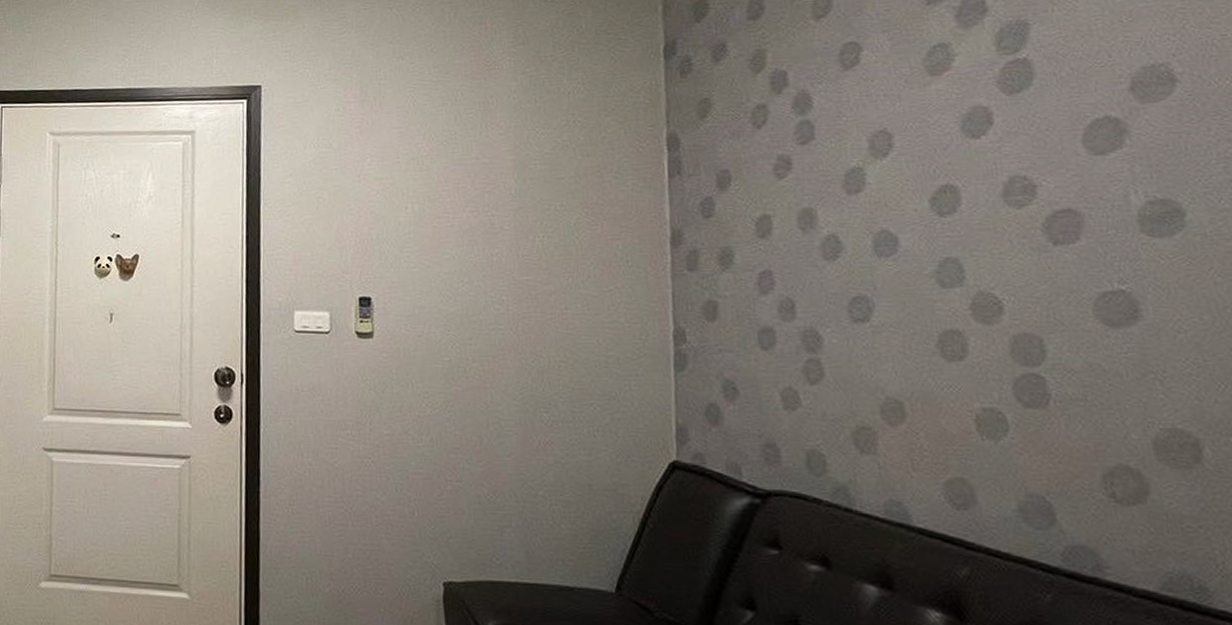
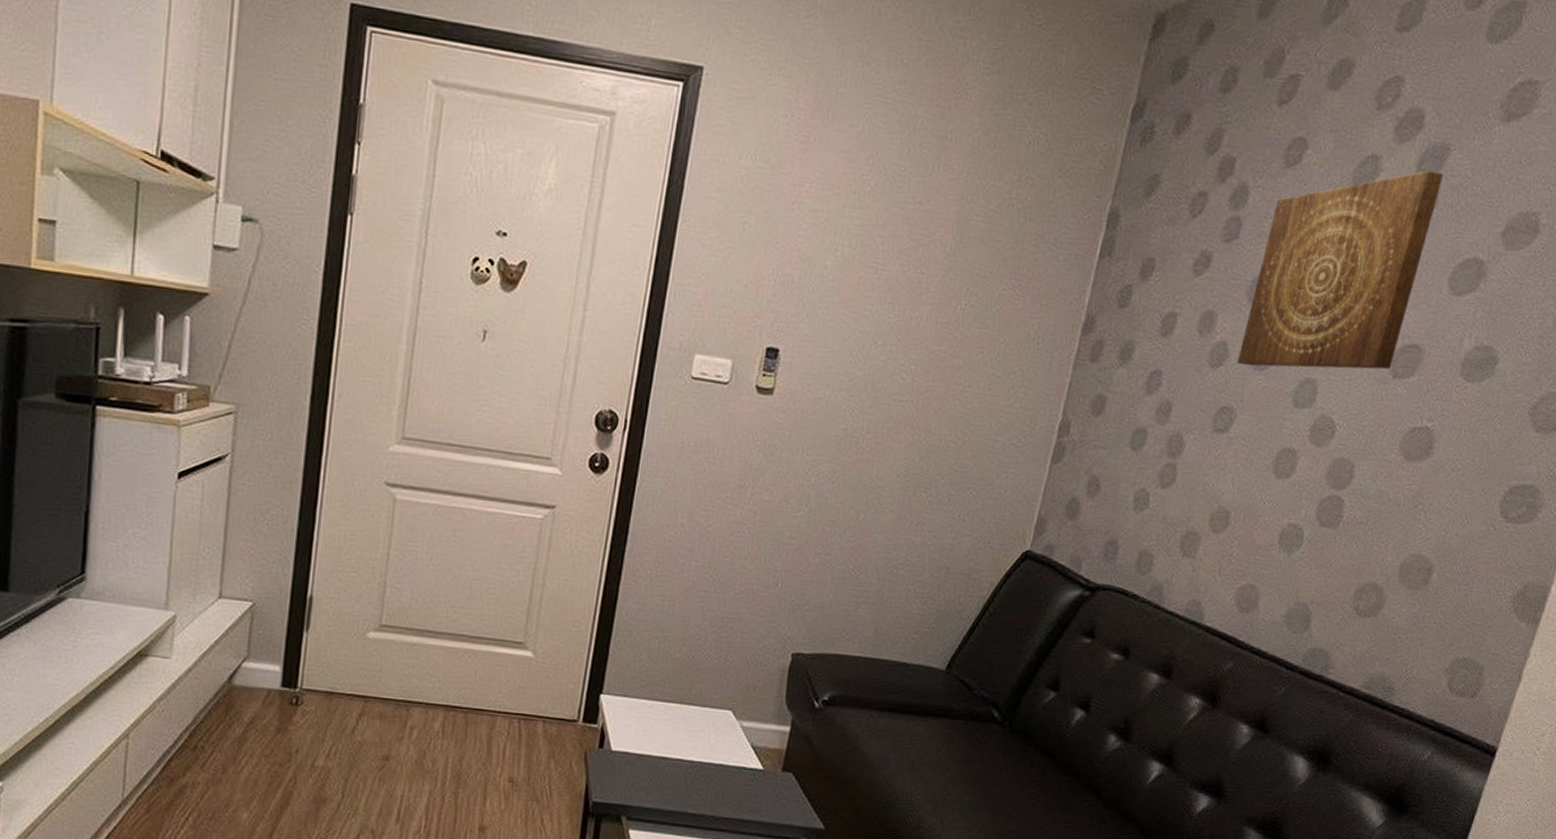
wall art: none [845,46,1047,254] -> present [1237,170,1444,370]

